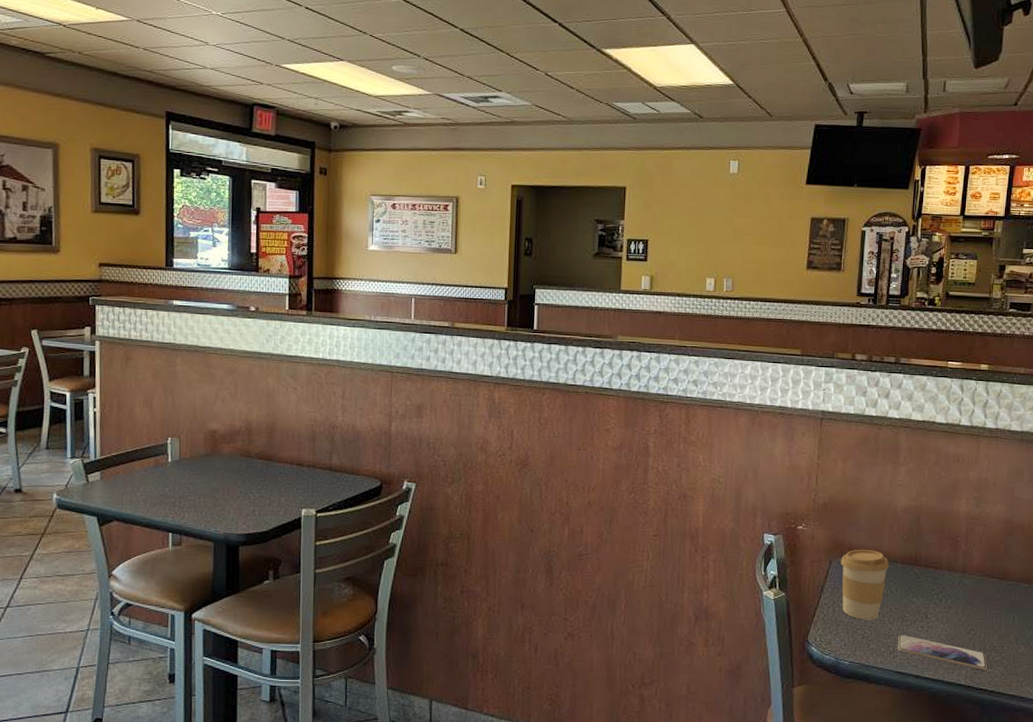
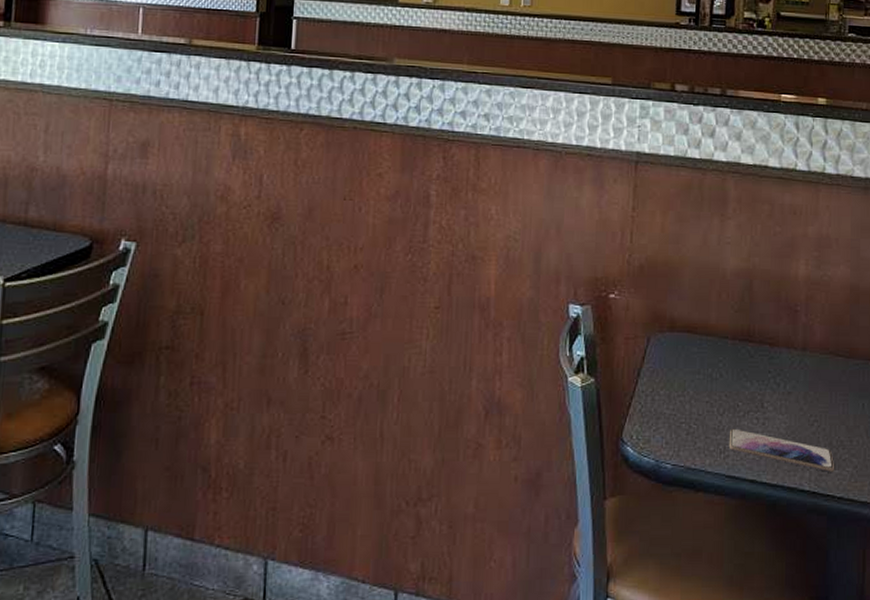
coffee cup: present [841,550,889,620] -> none [661,323,718,411]

